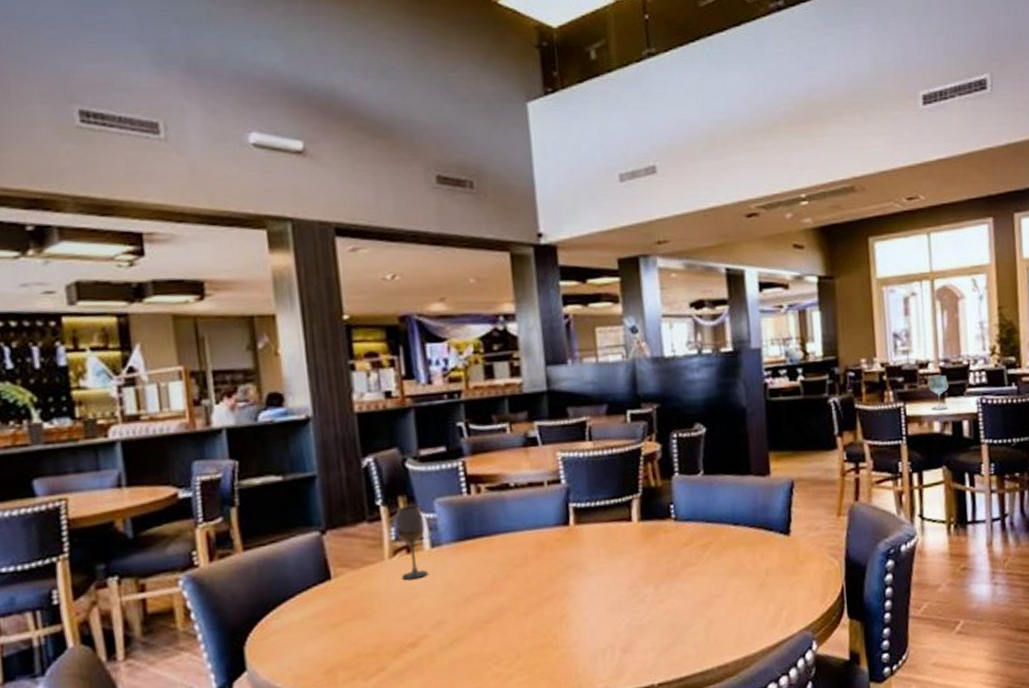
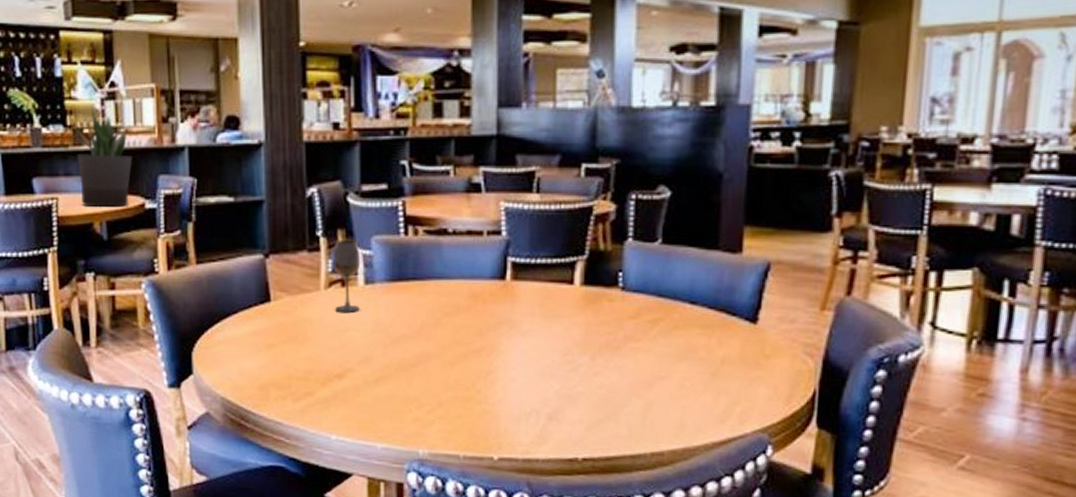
planter: none [90,396,160,504] -> present [77,108,133,208]
wine glass: present [928,375,949,411] -> none [969,153,1001,198]

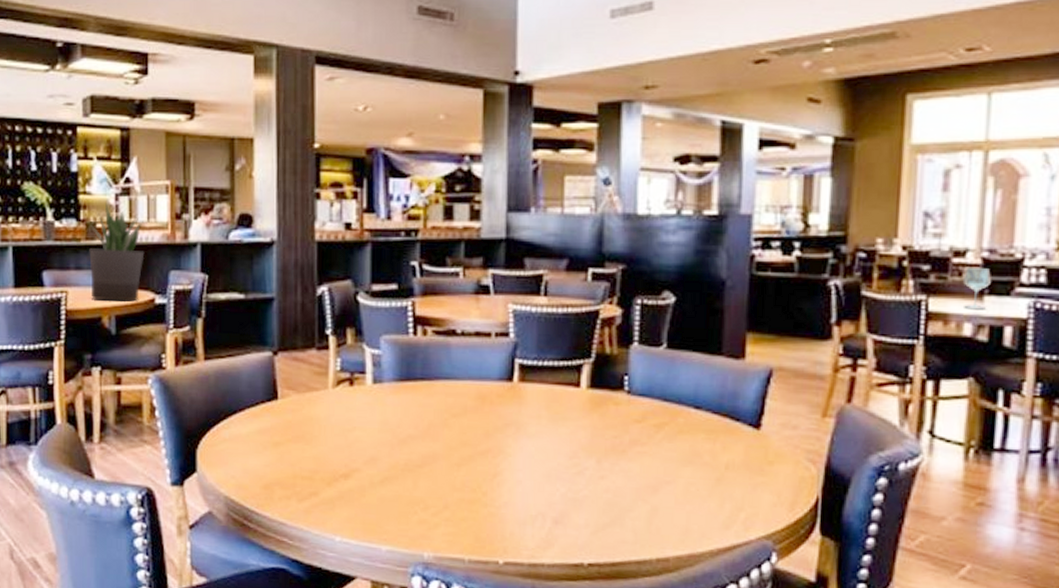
wine glass: present [333,239,361,312] -> none [342,338,370,412]
wine glass: none [969,153,1001,198] -> present [962,266,992,310]

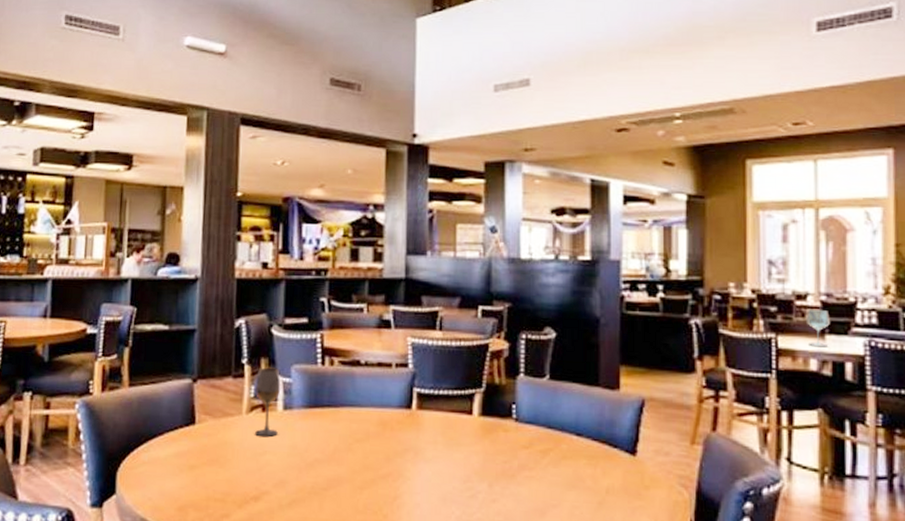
planter: present [89,203,145,303] -> none [28,241,81,332]
wine glass: none [342,338,370,412] -> present [255,367,281,436]

